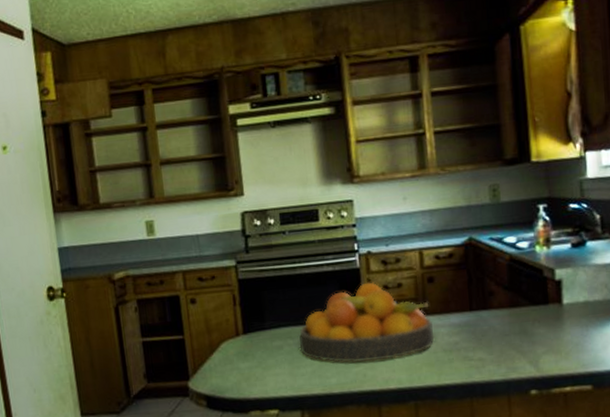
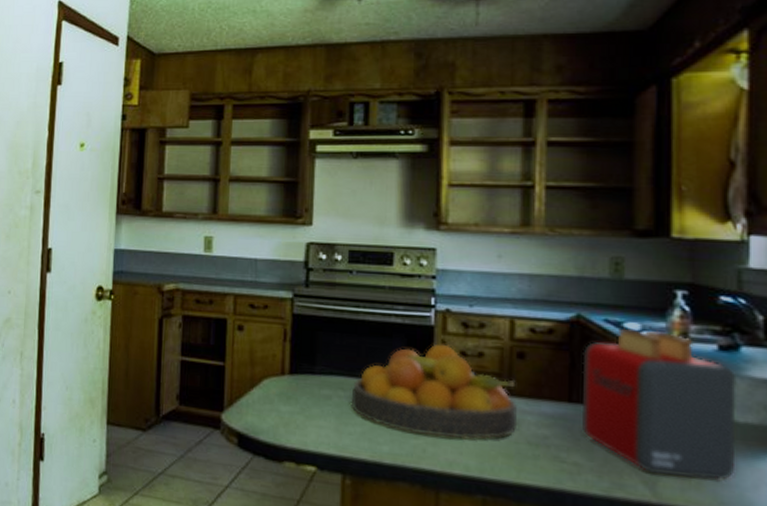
toaster: none [476,240,591,354] -> present [582,328,737,481]

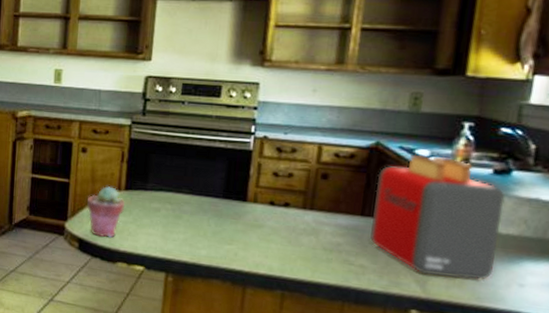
potted succulent: none [245,370,290,432] -> present [86,186,125,238]
fruit bowl: present [350,344,518,439] -> none [176,166,318,245]

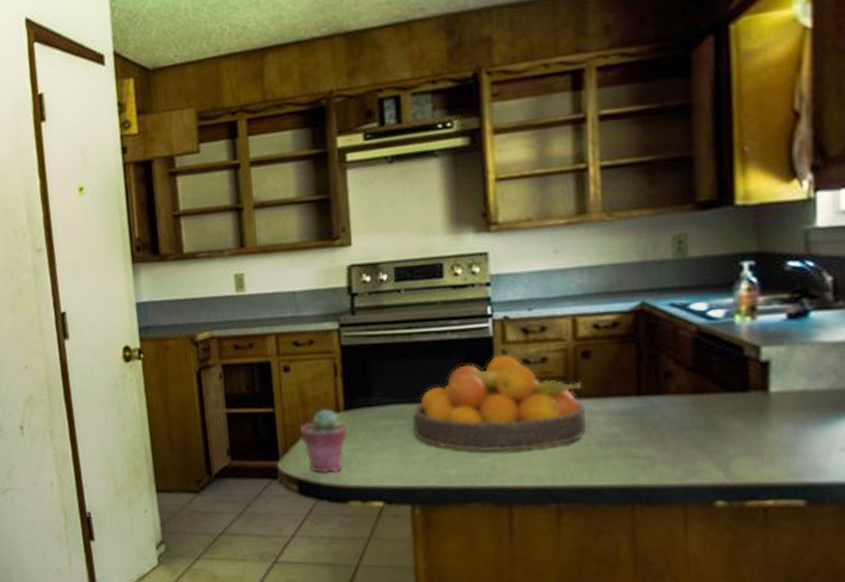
fruit bowl: none [176,166,318,245] -> present [412,354,587,453]
toaster: present [370,154,506,280] -> none [649,307,807,454]

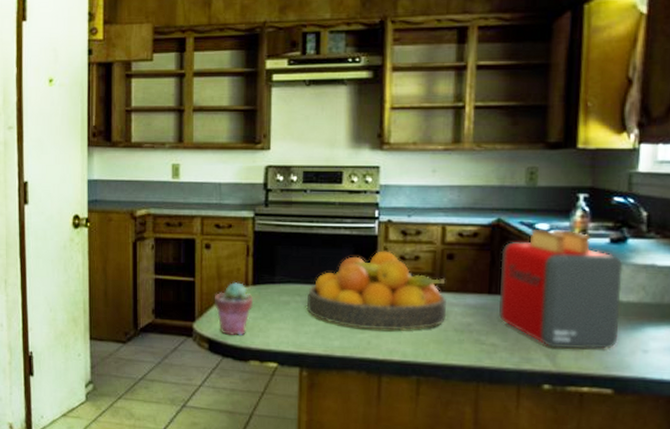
toaster: none [649,307,807,454] -> present [499,228,623,349]

